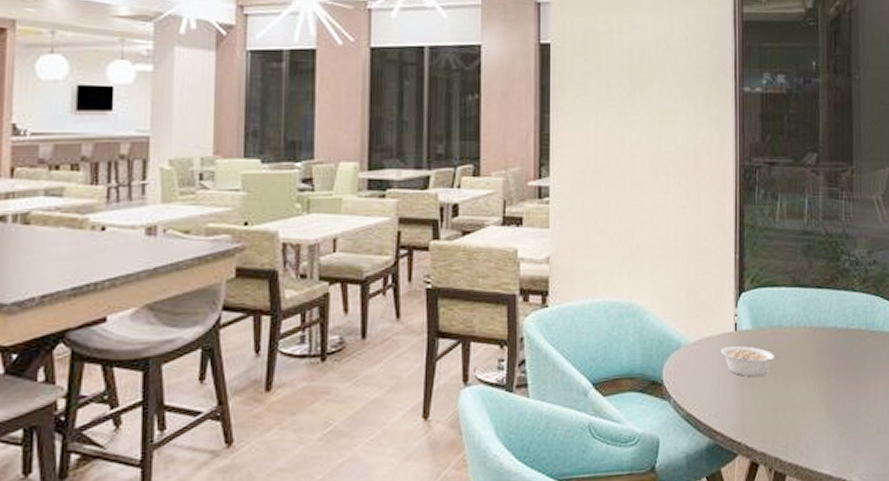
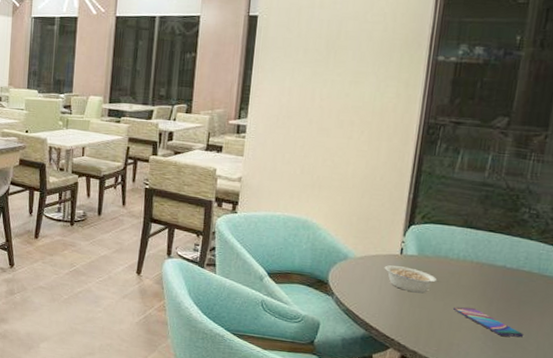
smartphone: none [795,383,863,412] -> present [454,306,523,338]

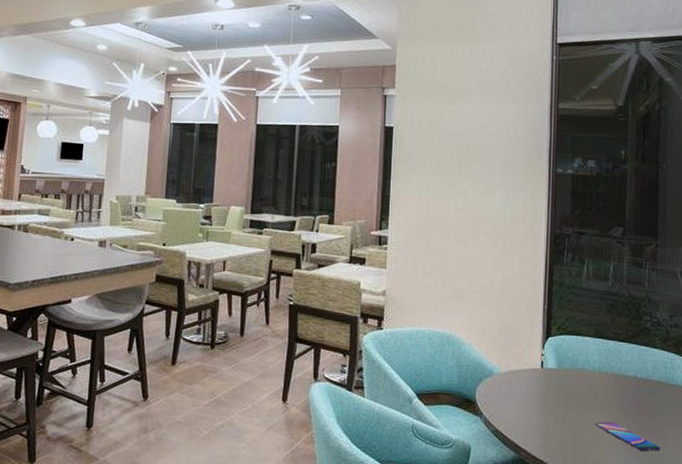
legume: present [384,265,441,294] -> none [527,380,581,409]

